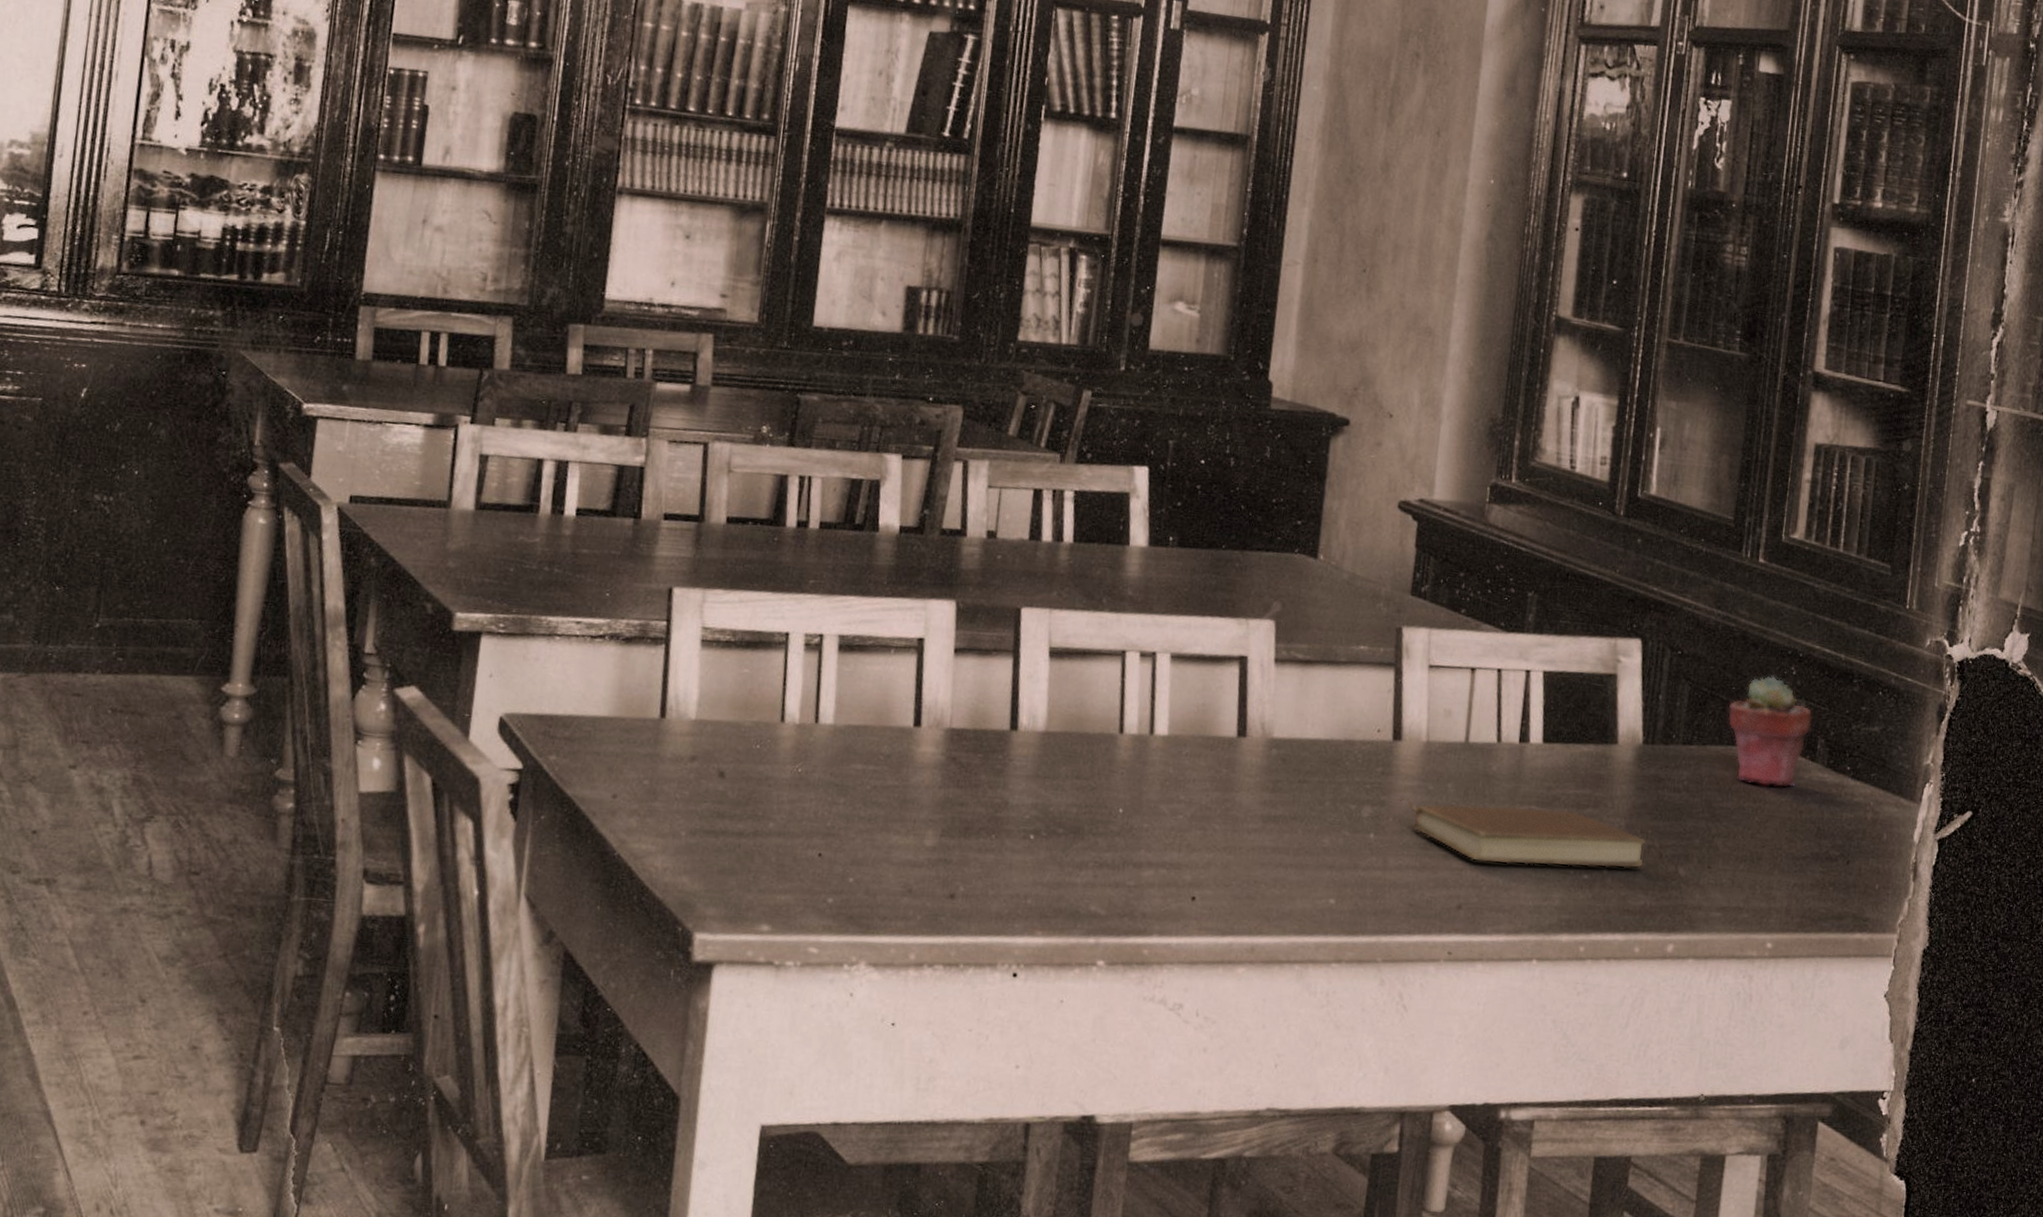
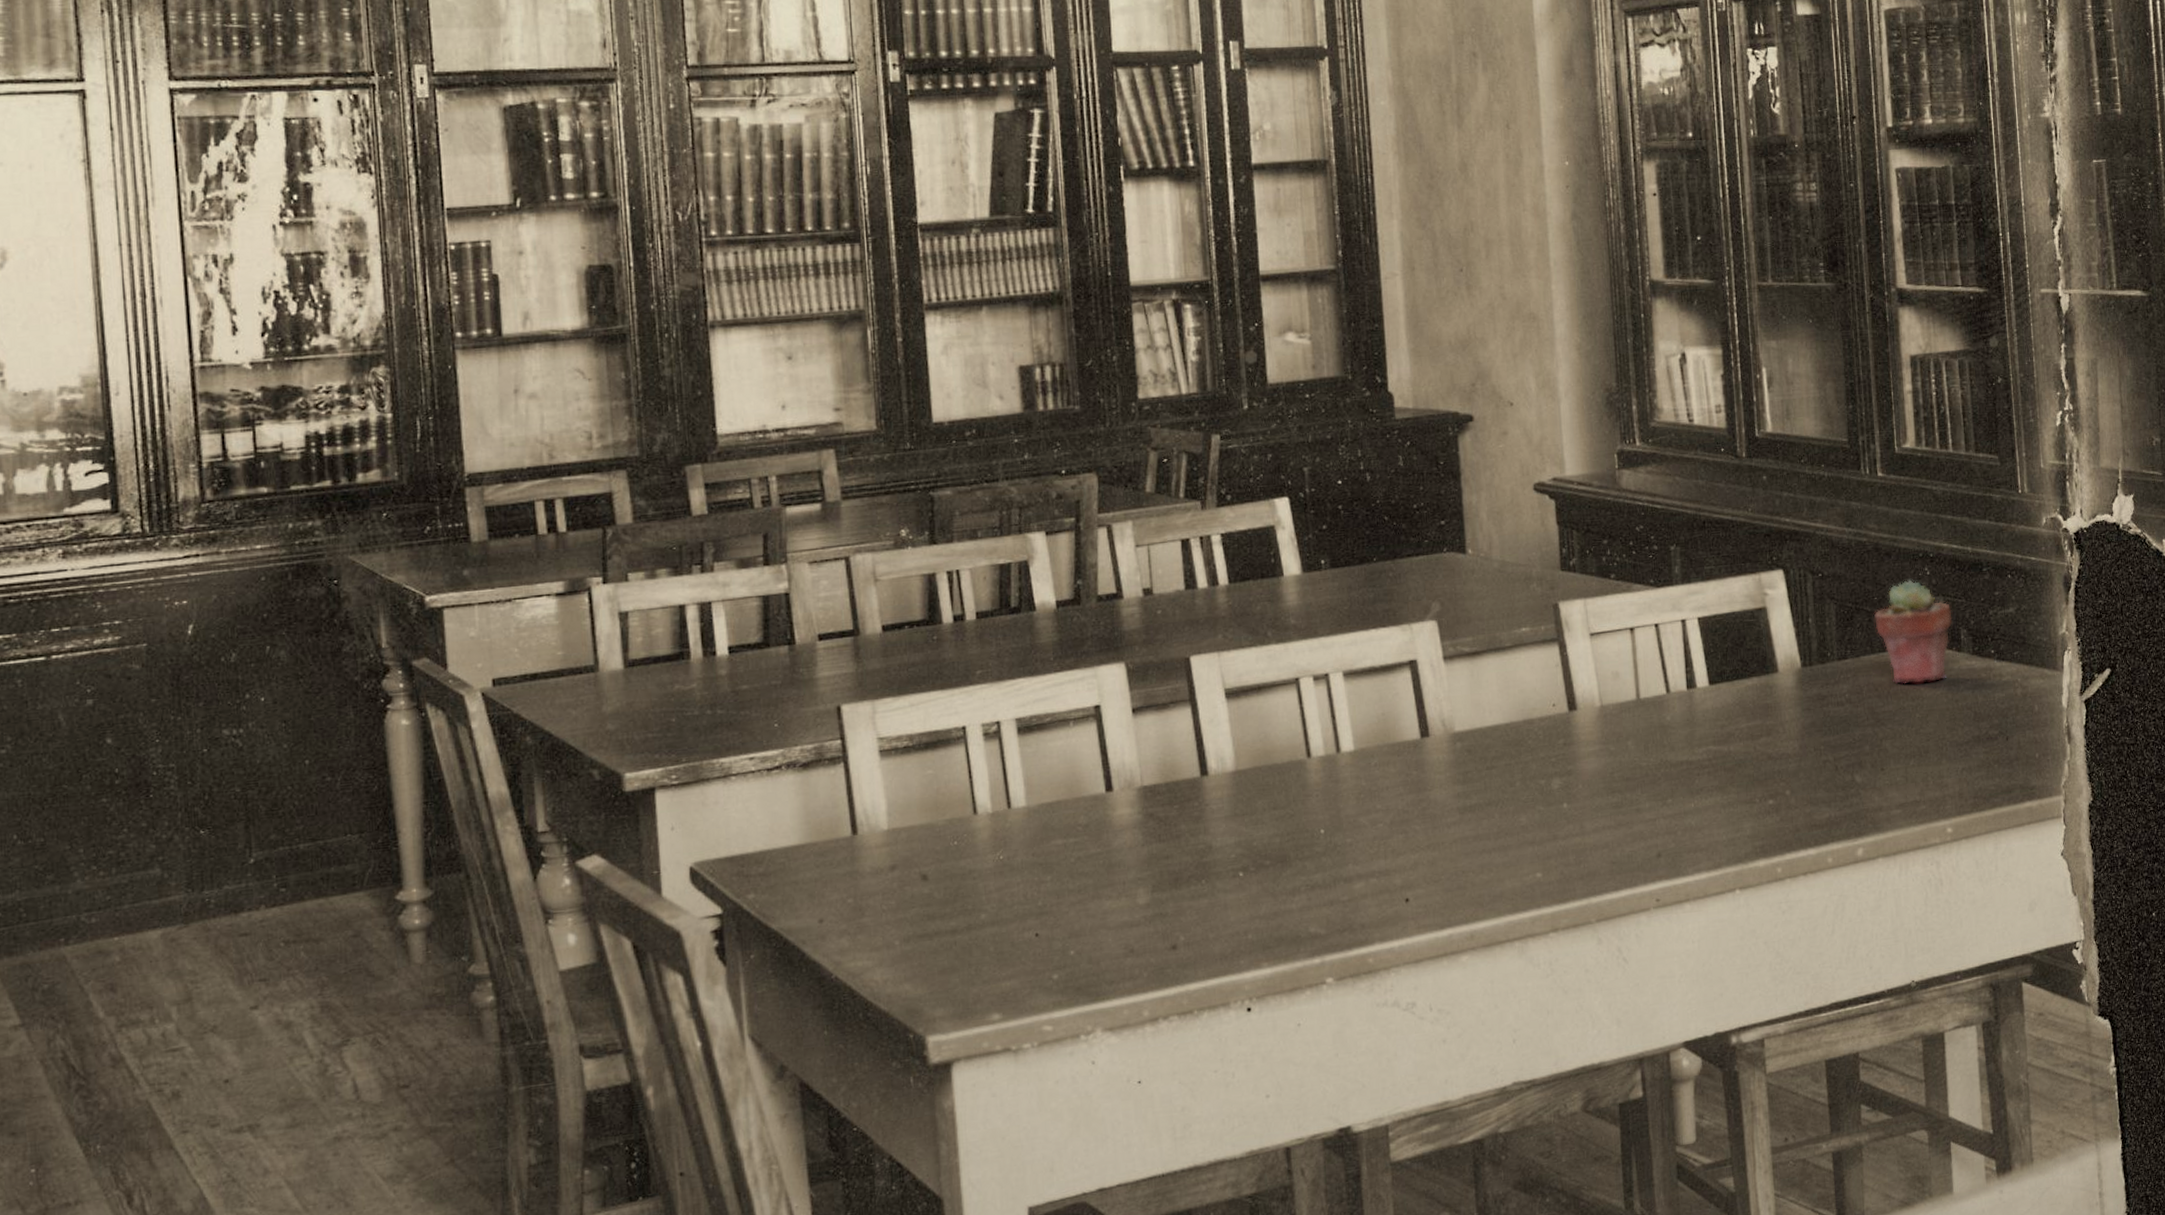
book: present [1398,798,1646,868] -> none [1583,743,1822,809]

